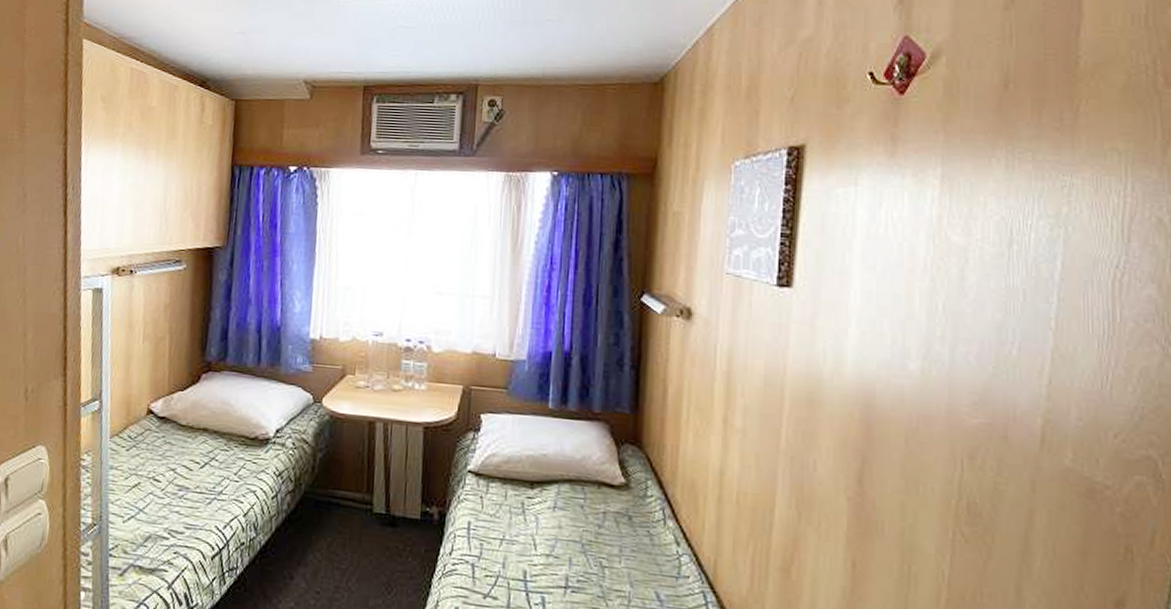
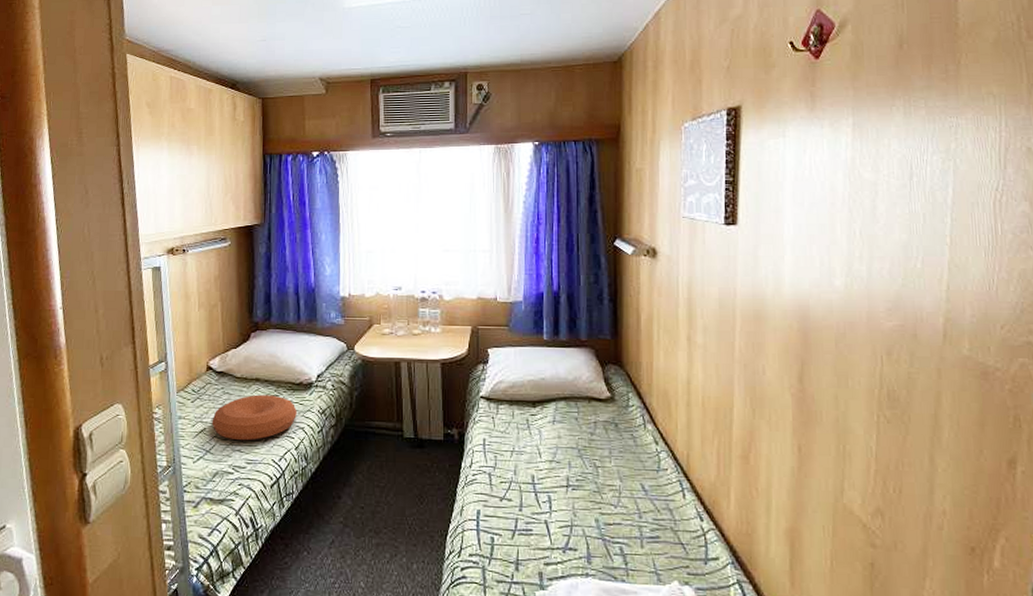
cushion: none [148,447,249,502] -> present [212,394,297,441]

